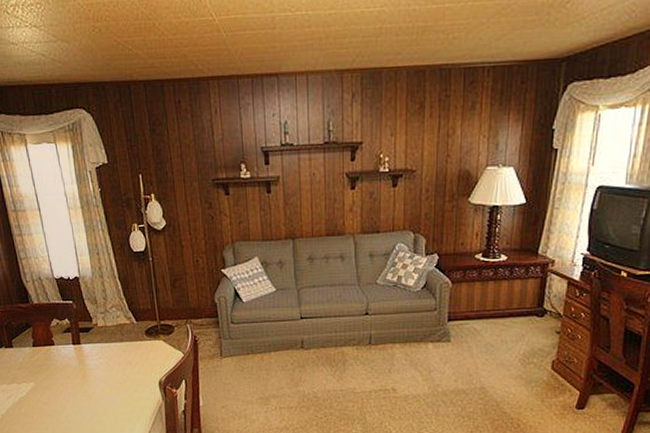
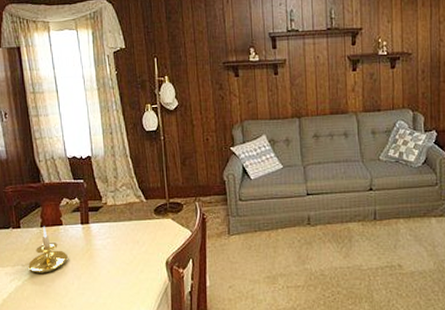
candle holder: none [23,346,62,391] -> present [28,226,68,273]

